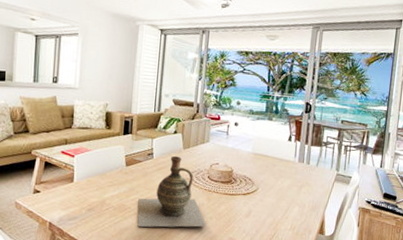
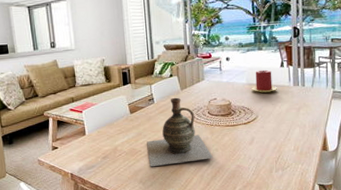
candle: none [256,140,283,165] -> present [251,69,278,93]

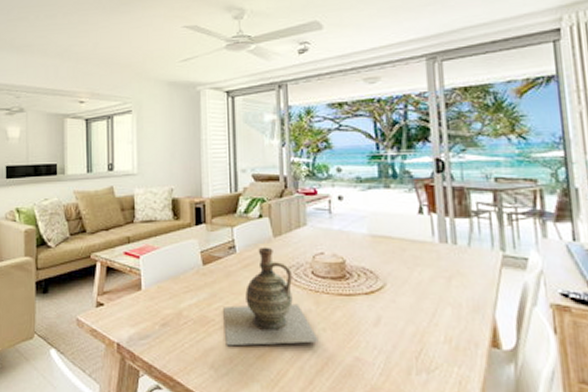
candle: present [251,69,278,93] -> none [375,216,416,250]

